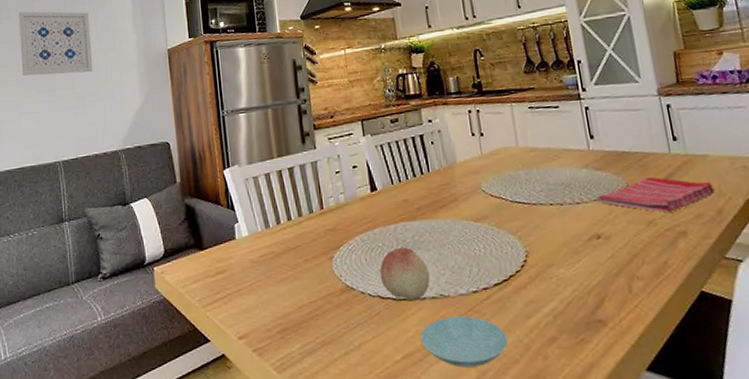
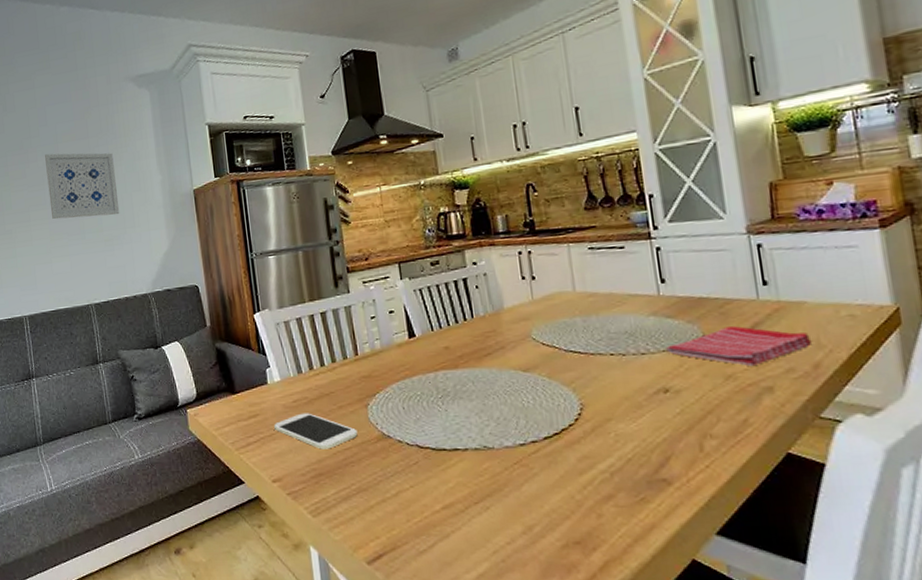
smartphone: none [241,267,323,304] -> present [274,413,358,450]
fruit: present [379,247,430,300] -> none [418,397,473,450]
saucer: present [420,316,508,368] -> none [461,469,558,521]

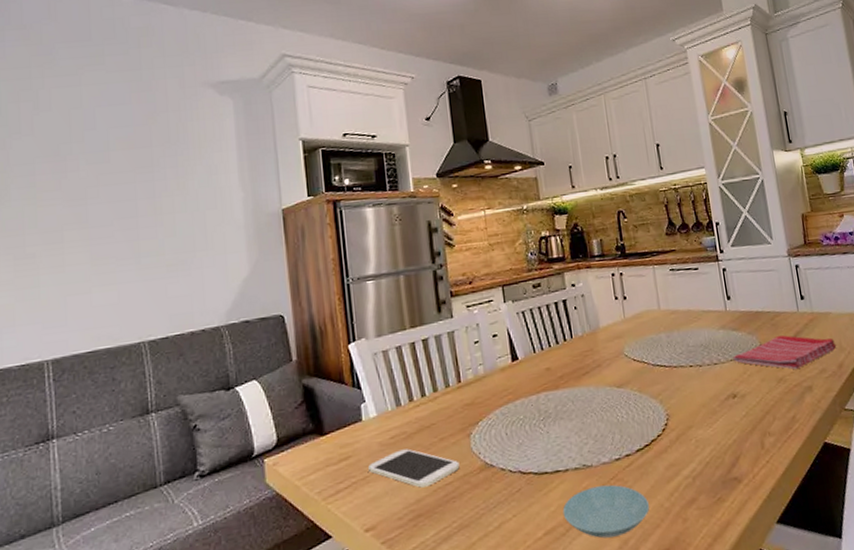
wall art: present [45,152,120,219] -> none [90,162,189,241]
saucer: none [461,469,558,521] -> present [562,484,649,539]

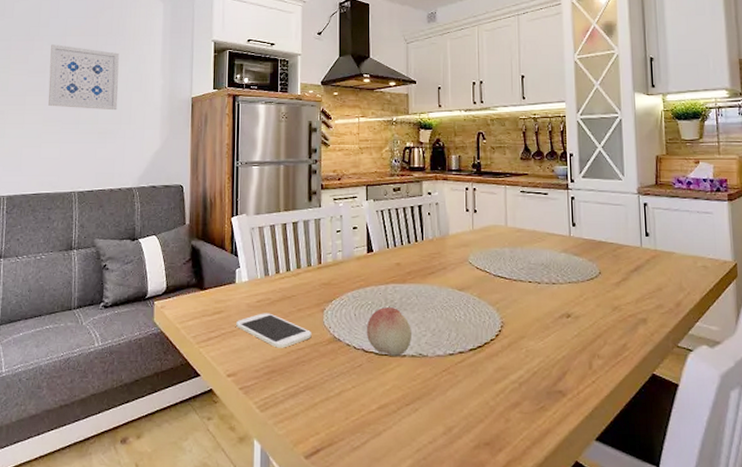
wall art: none [90,162,189,241] -> present [48,44,119,111]
fruit: none [521,418,573,473] -> present [366,307,411,356]
saucer: present [562,484,649,539] -> none [396,375,475,423]
dish towel: present [733,335,837,370] -> none [571,267,677,301]

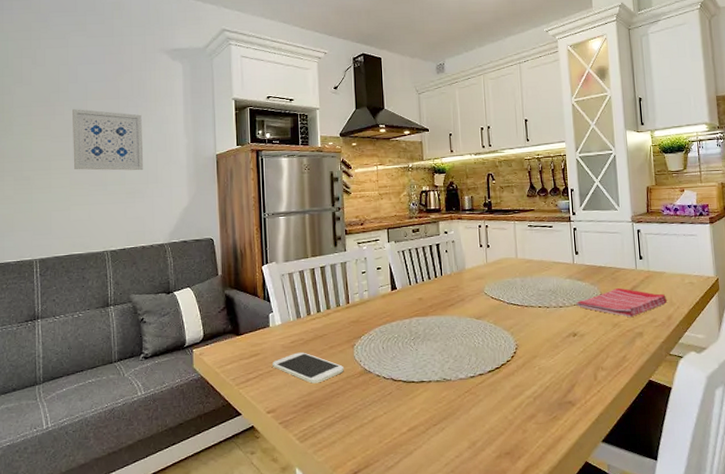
fruit: present [366,307,411,356] -> none [394,339,436,383]
dish towel: none [571,267,677,301] -> present [576,288,668,318]

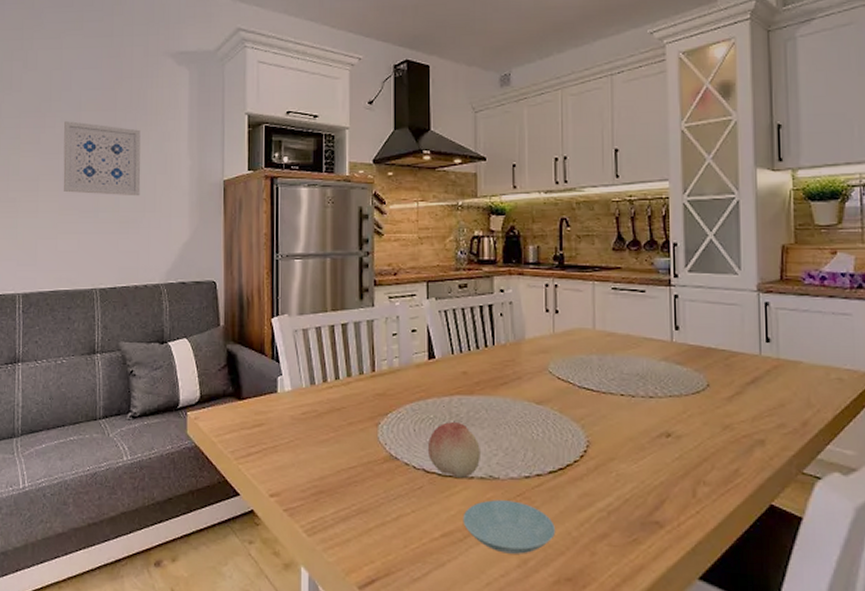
smartphone: present [273,352,344,384] -> none [279,426,365,466]
fruit: none [394,339,436,383] -> present [427,422,480,478]
saucer: none [424,396,495,439] -> present [463,500,555,554]
dish towel: present [576,288,668,318] -> none [673,379,804,419]

